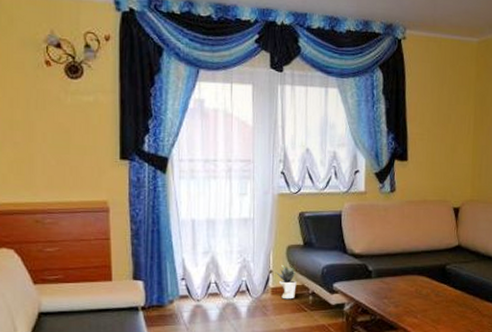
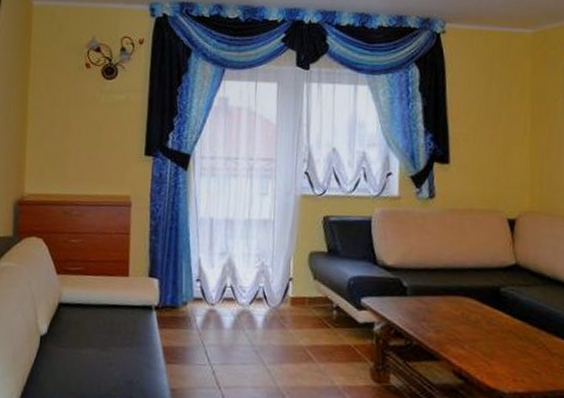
potted plant: present [275,264,298,299] -> none [295,272,321,312]

